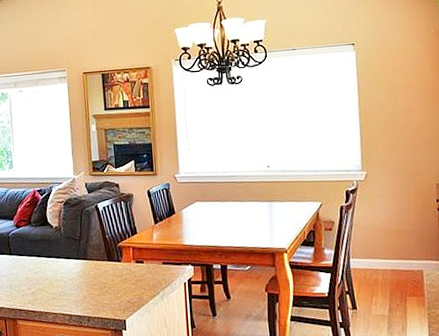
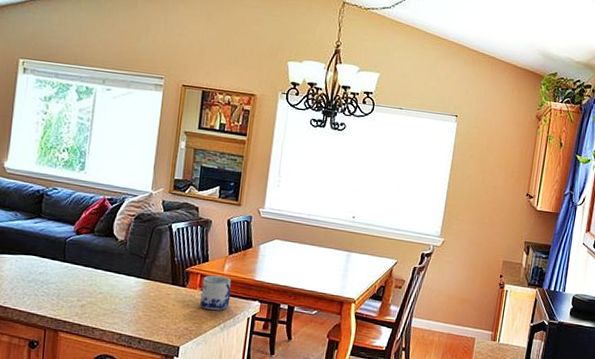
mug: none [135,245,164,280] -> present [200,275,231,310]

